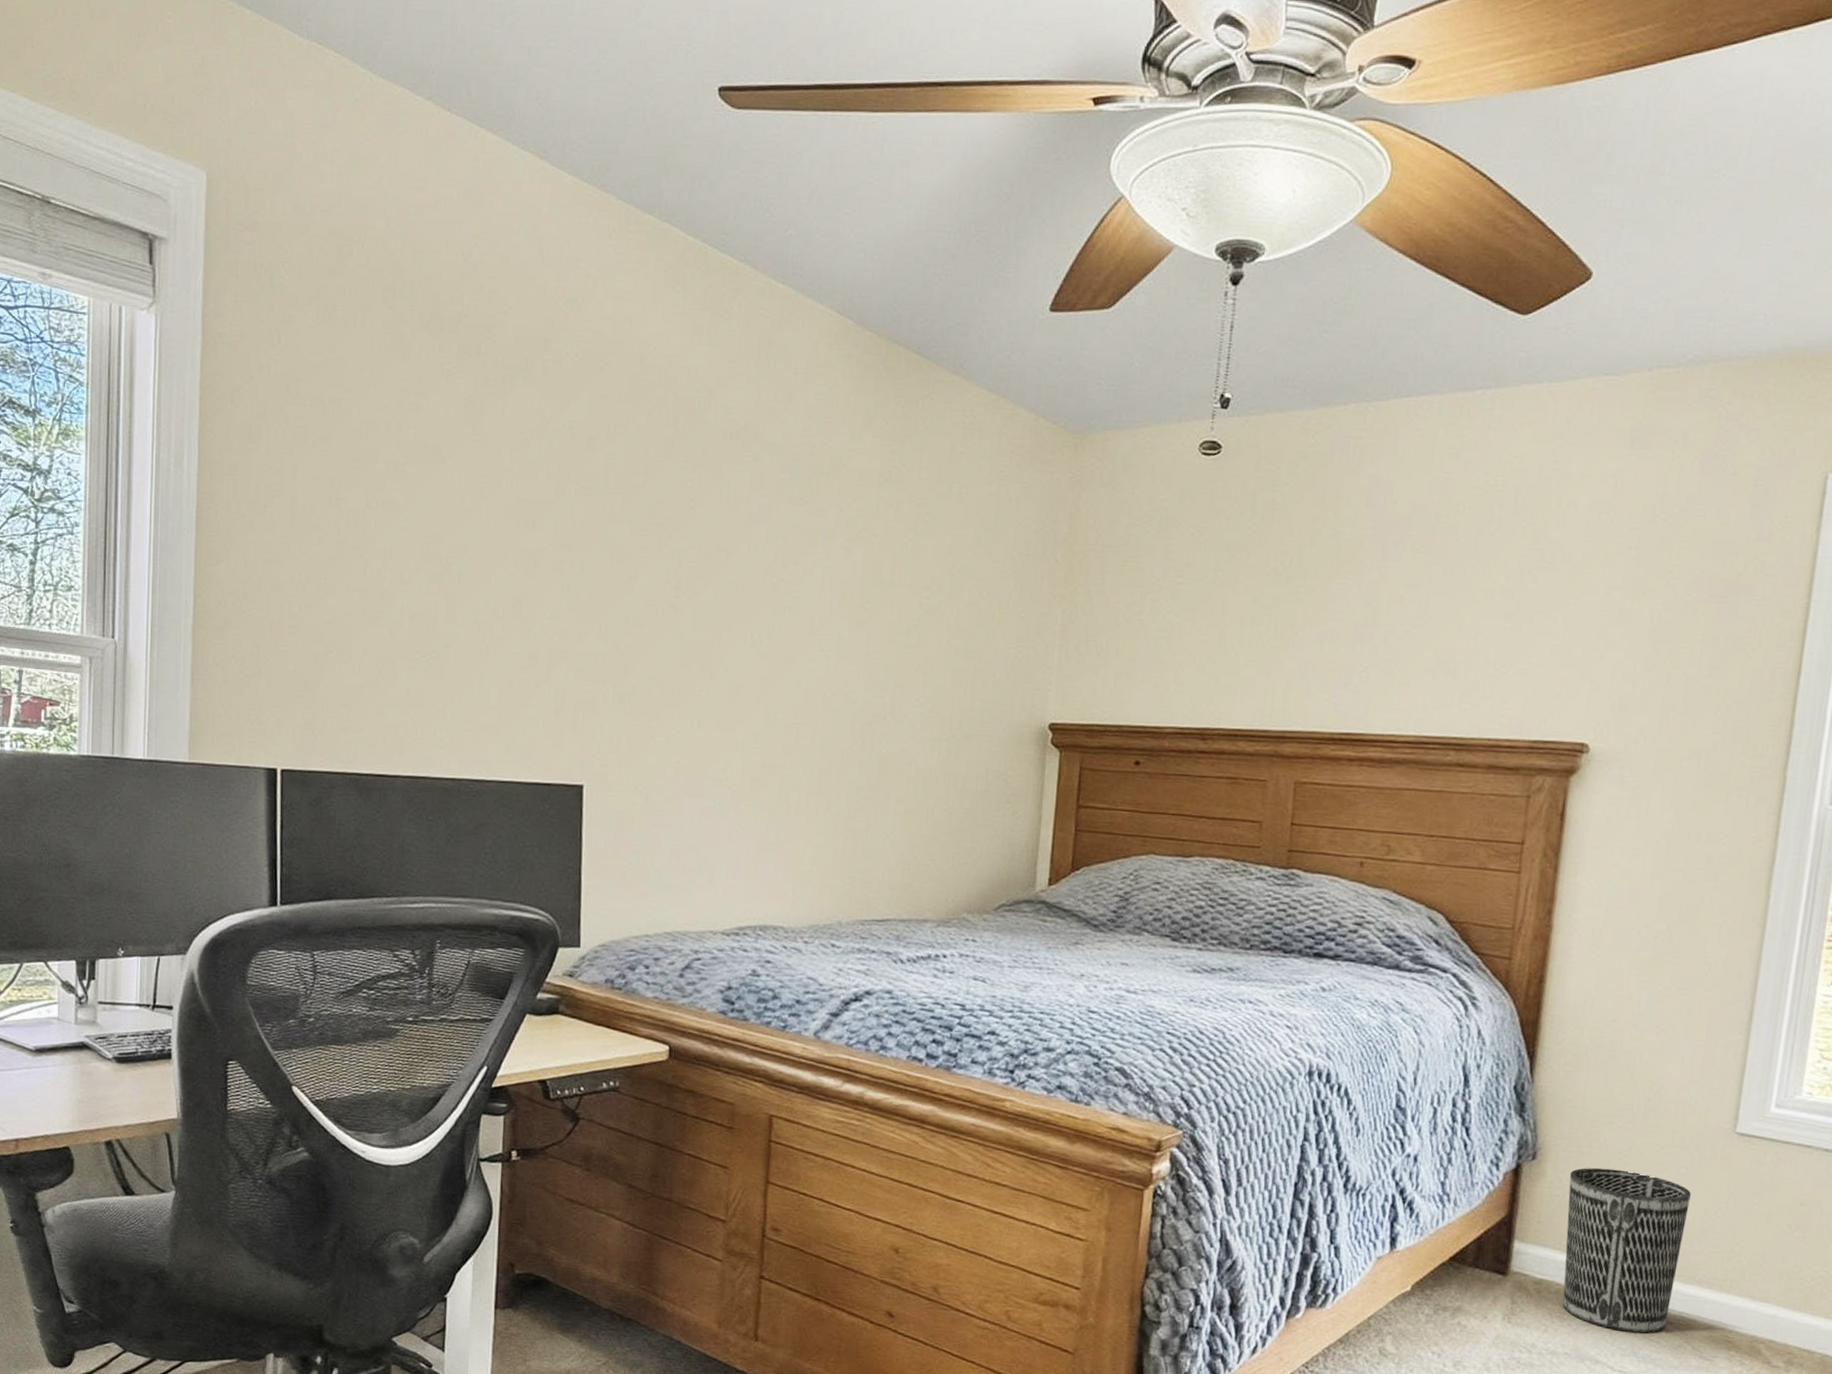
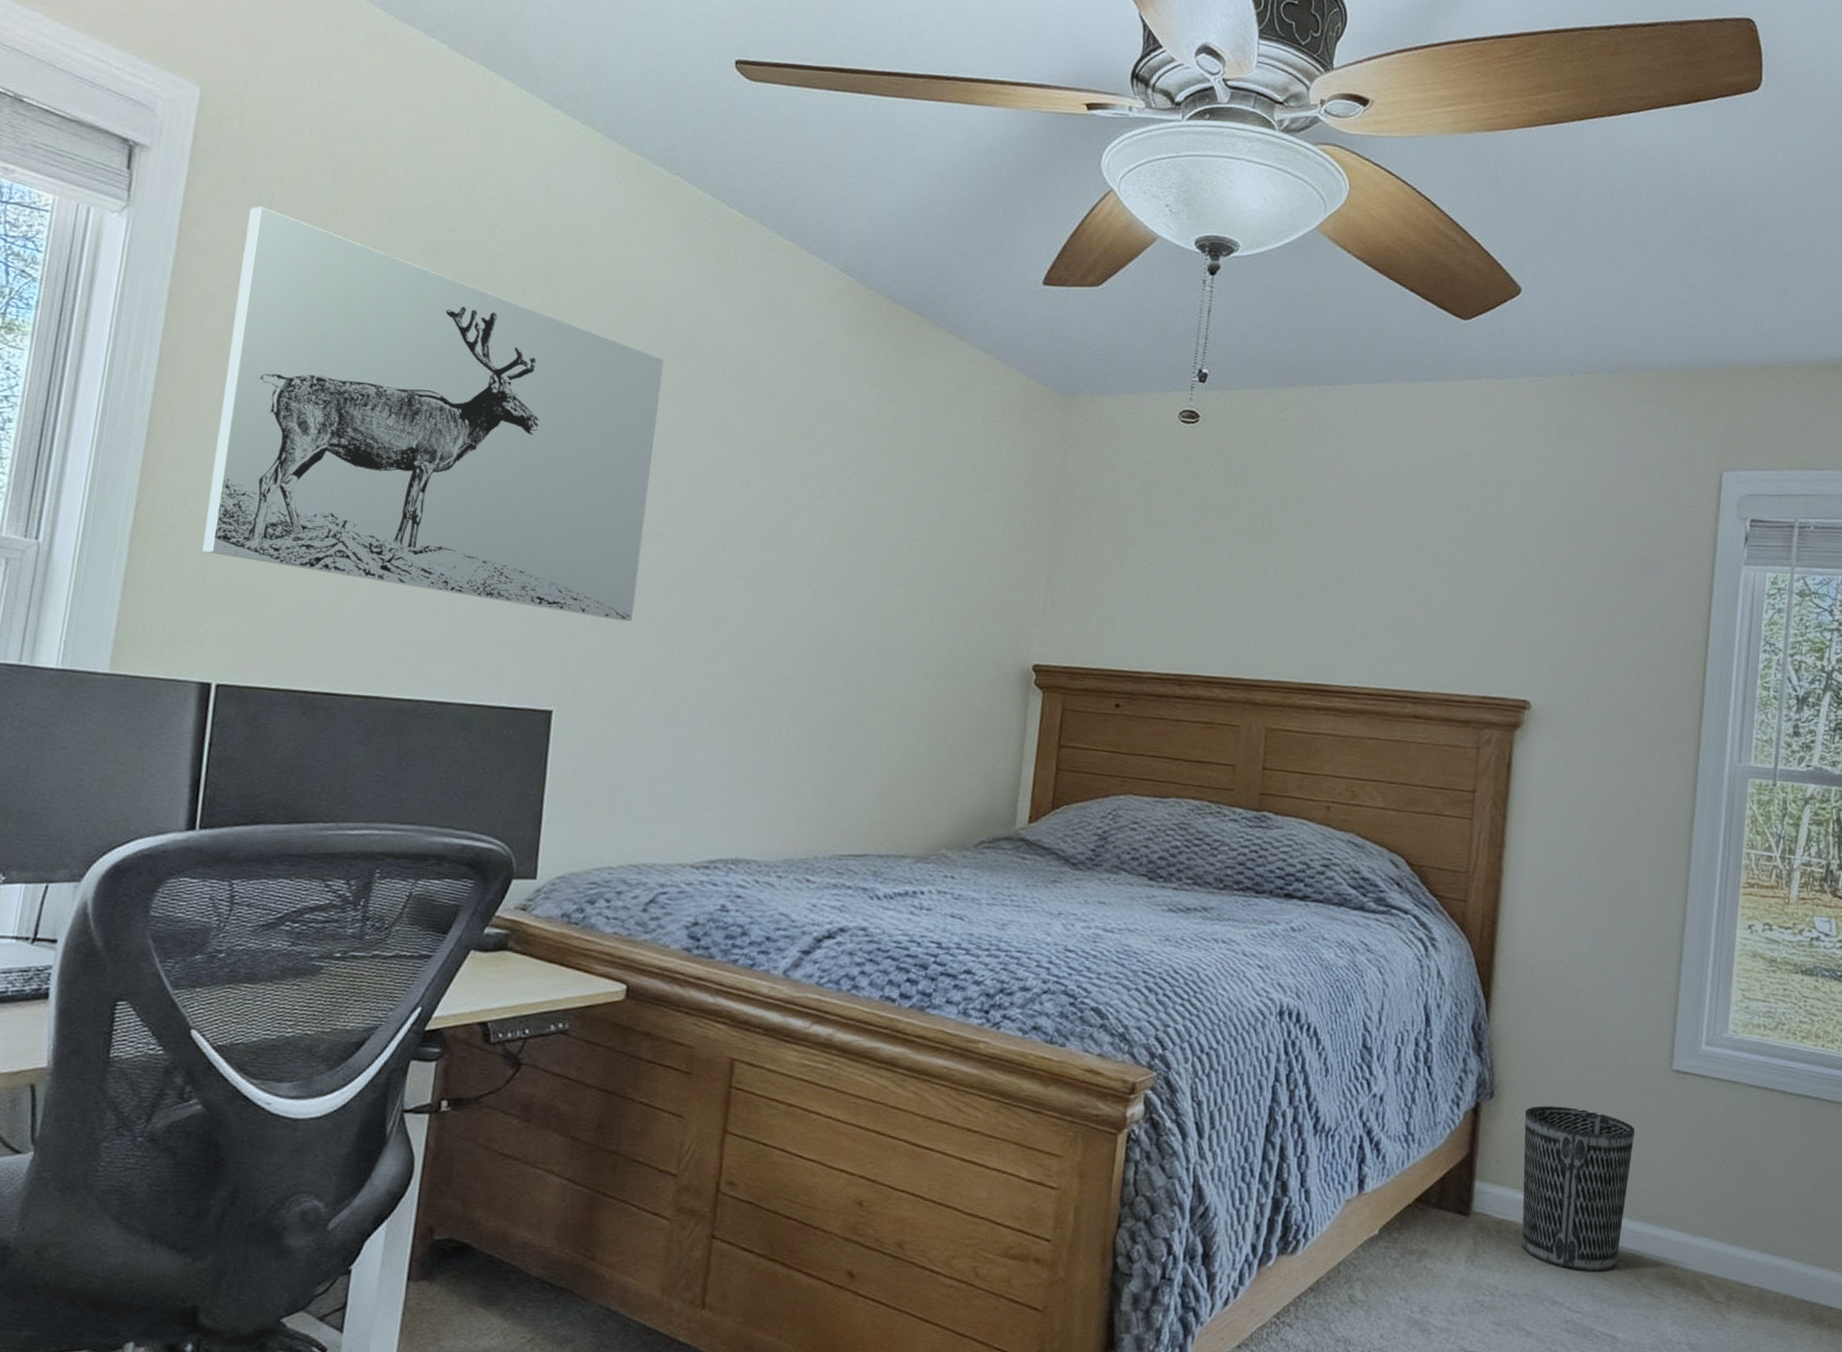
wall art: none [256,291,666,695] -> present [202,205,664,622]

